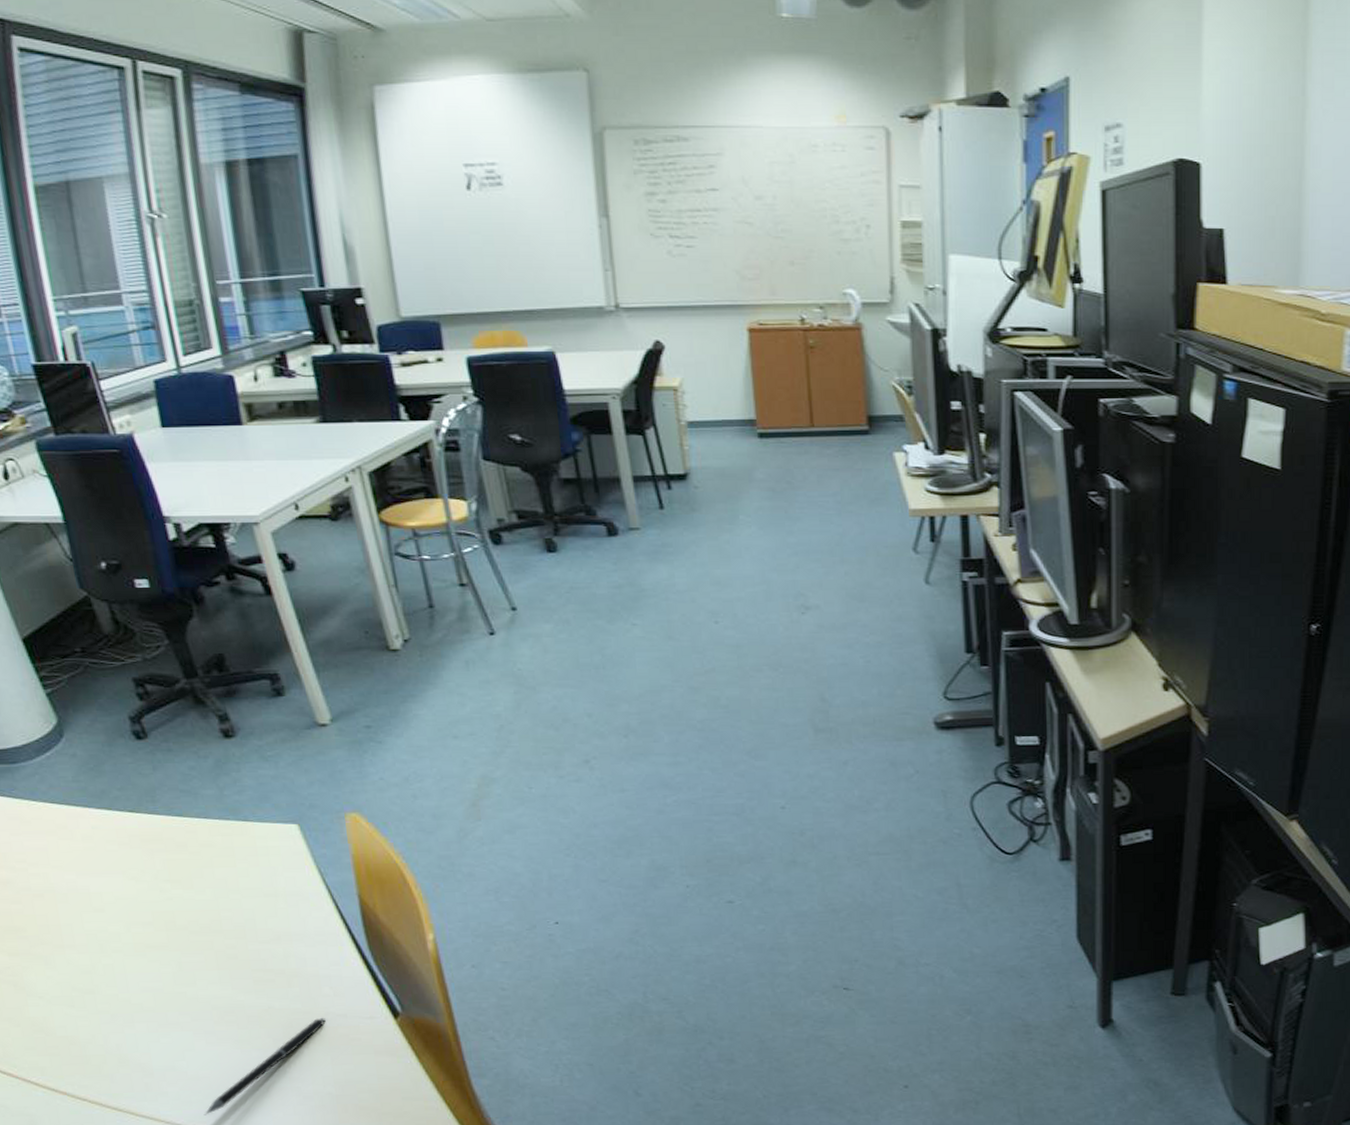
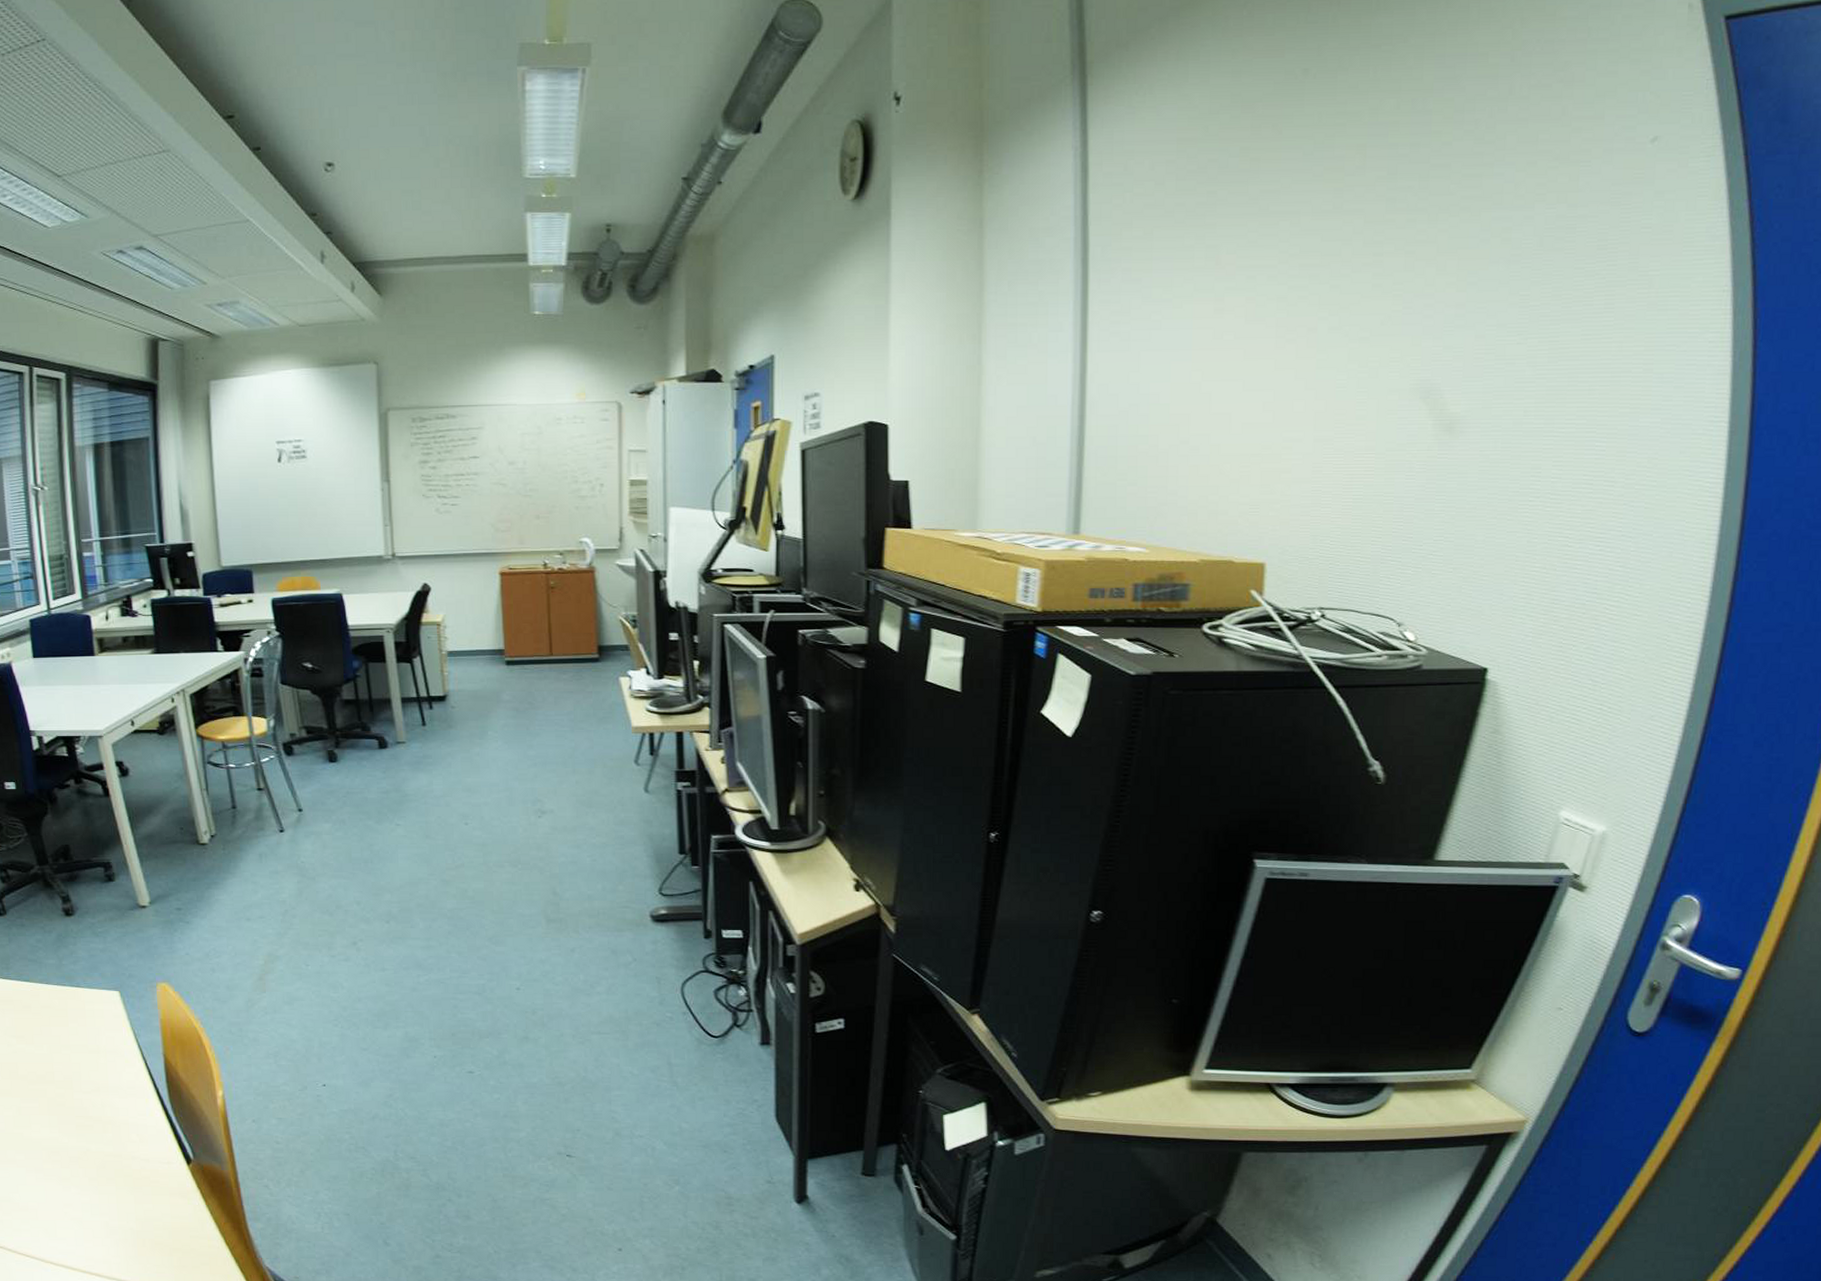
pen: present [204,1018,326,1115] -> none [30,1161,132,1243]

